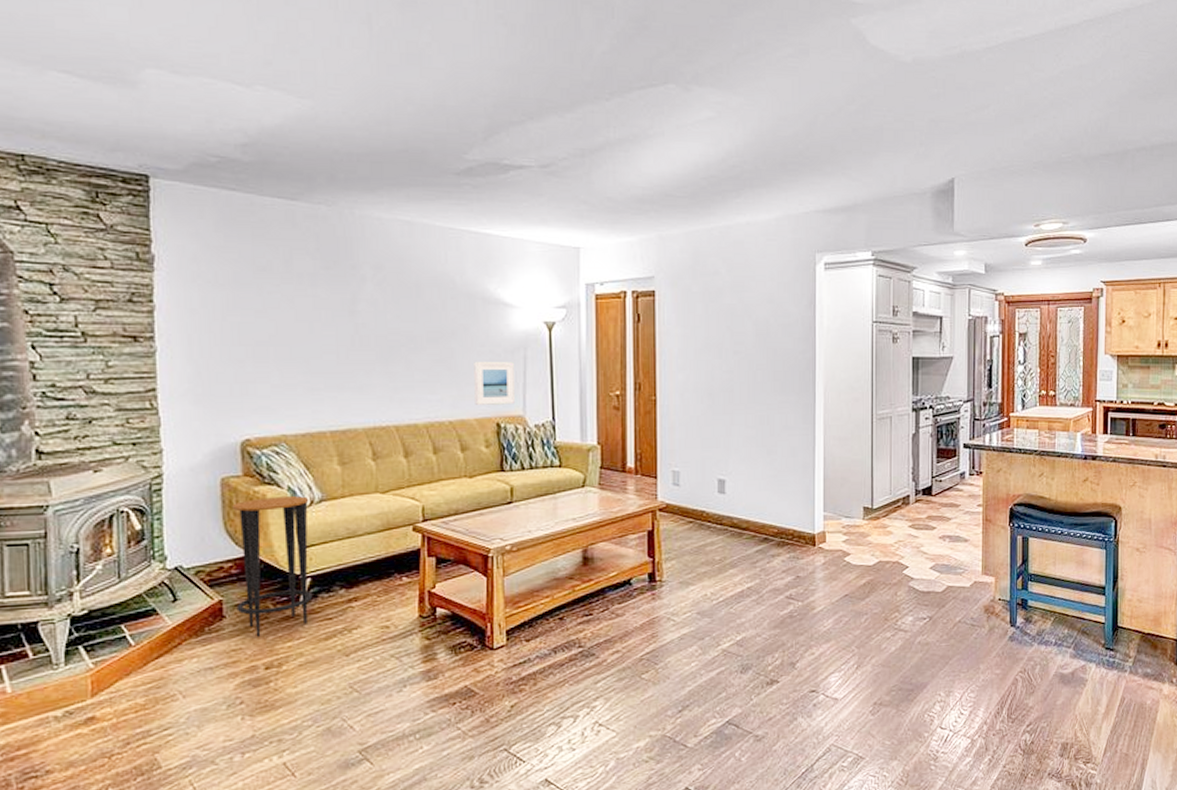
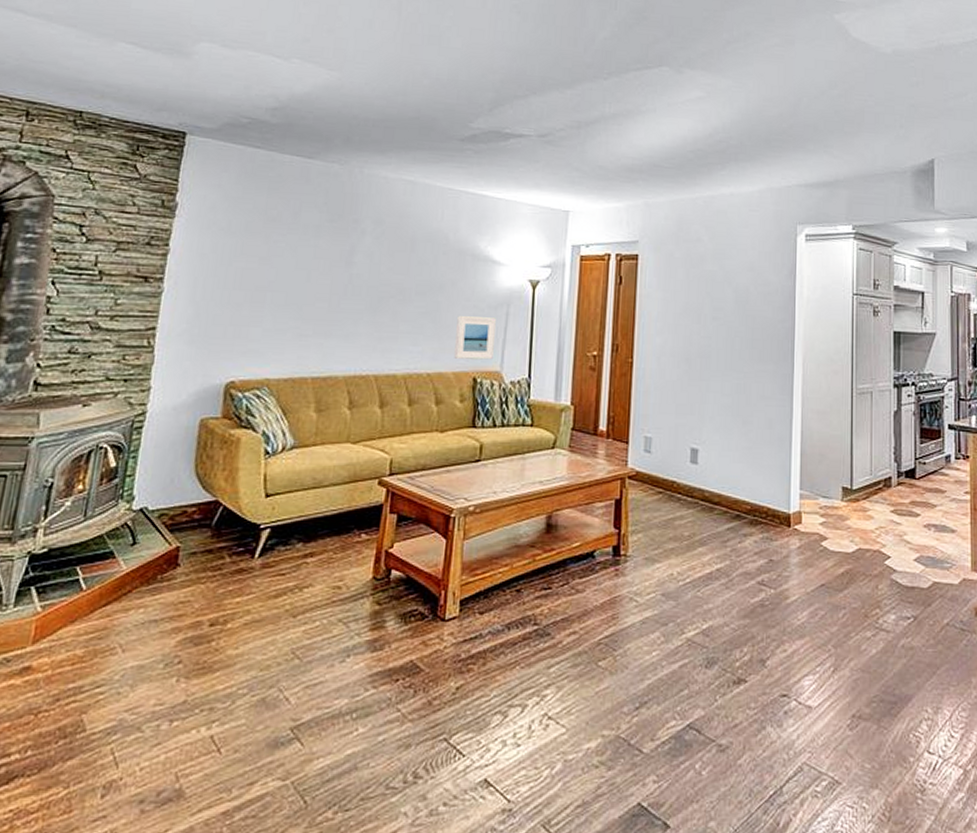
side table: present [232,496,313,637] -> none [192,441,282,589]

